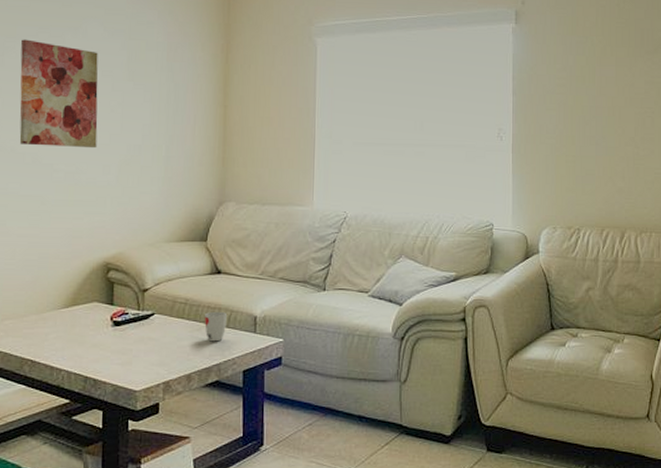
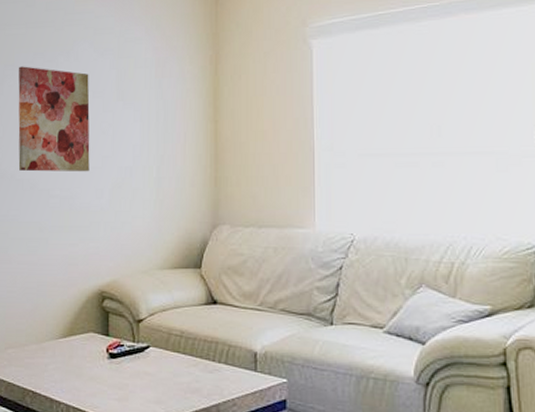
cup: present [204,311,227,342] -> none [201,345,224,380]

